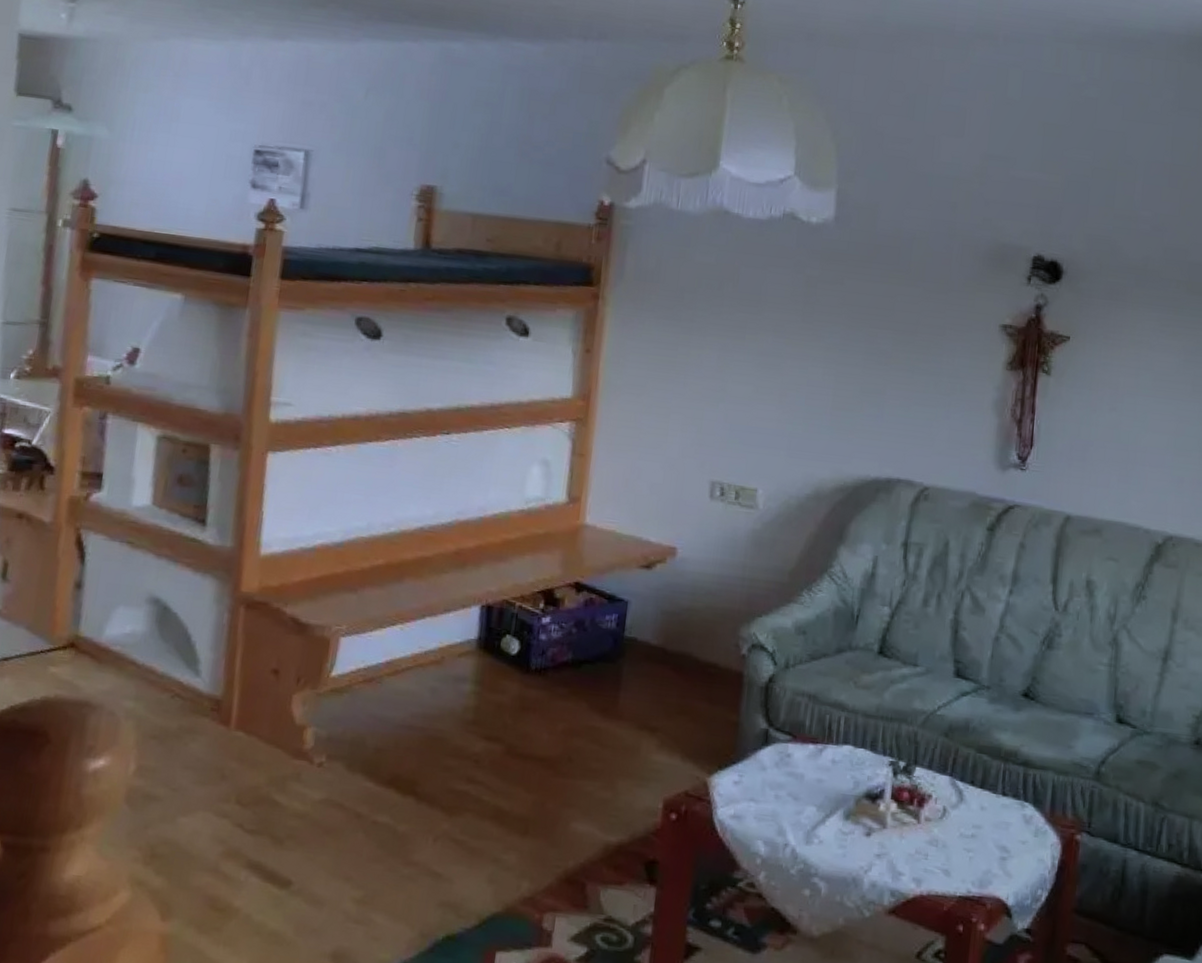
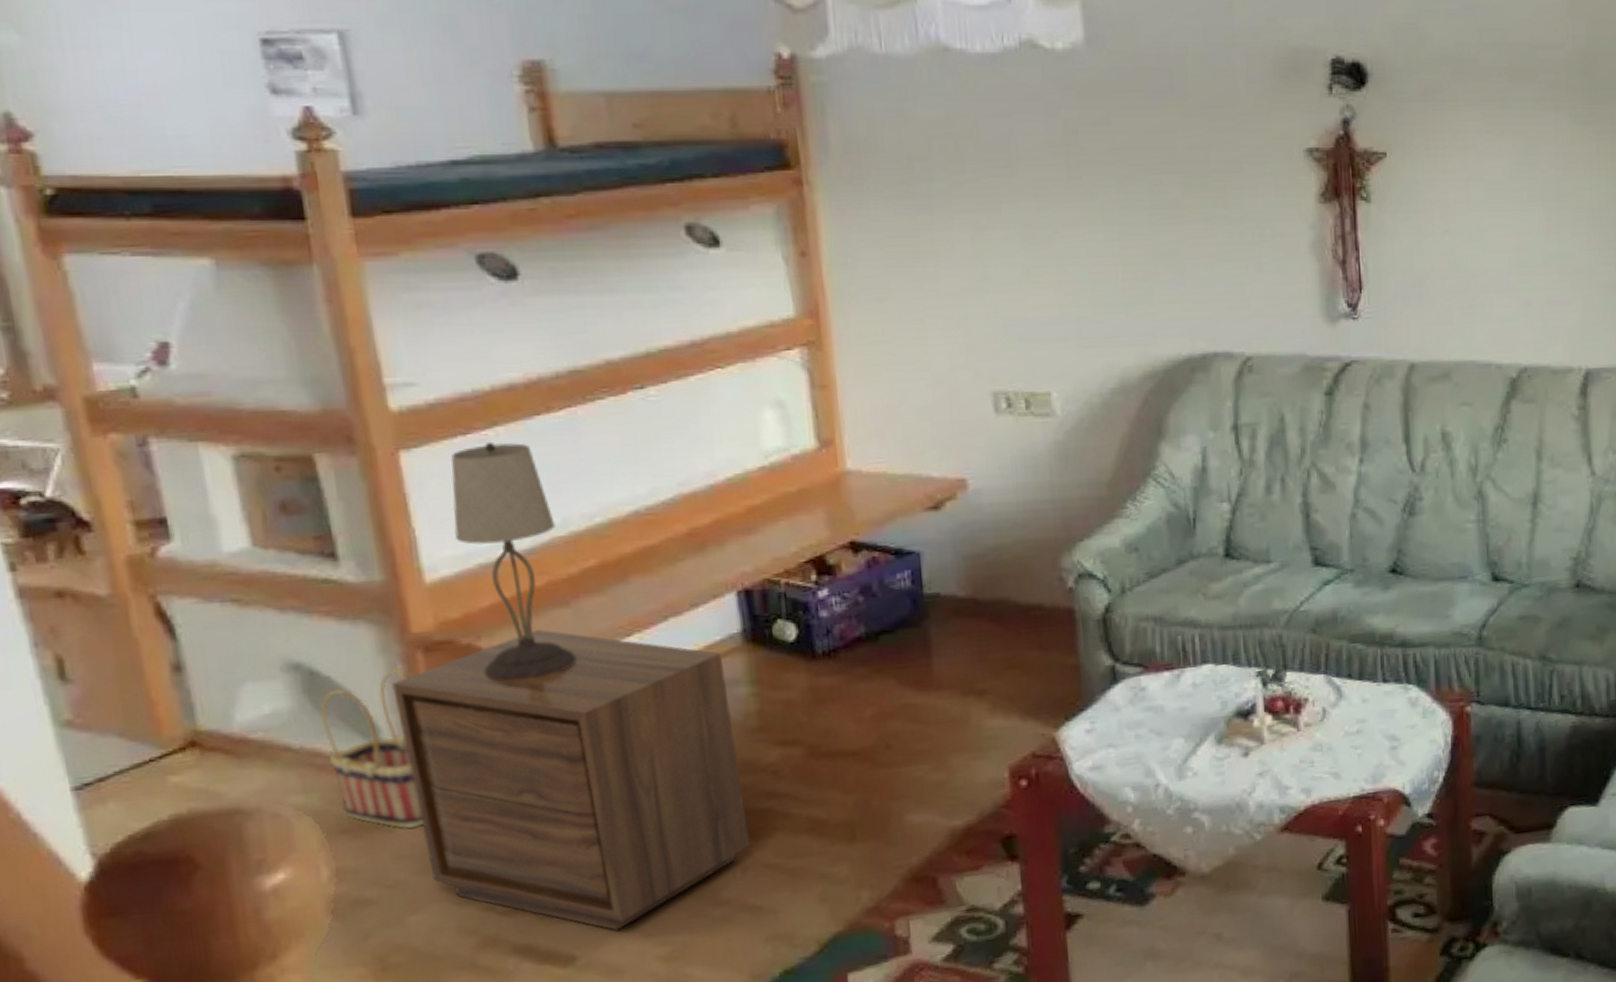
basket: none [158,617,234,746] -> present [321,669,423,830]
nightstand: none [205,606,458,868] -> present [392,629,750,931]
table lamp: none [283,456,362,645] -> present [450,441,577,681]

